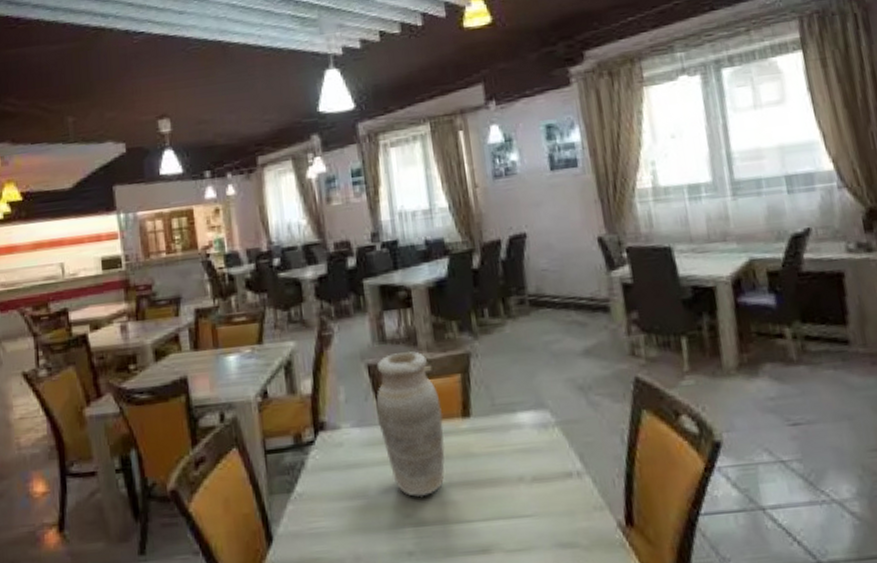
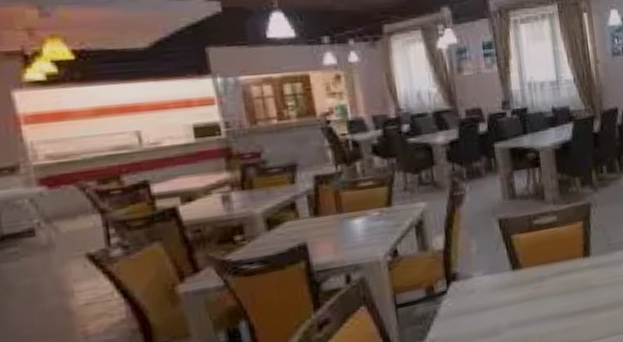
vase: present [375,350,445,498] -> none [505,204,568,328]

